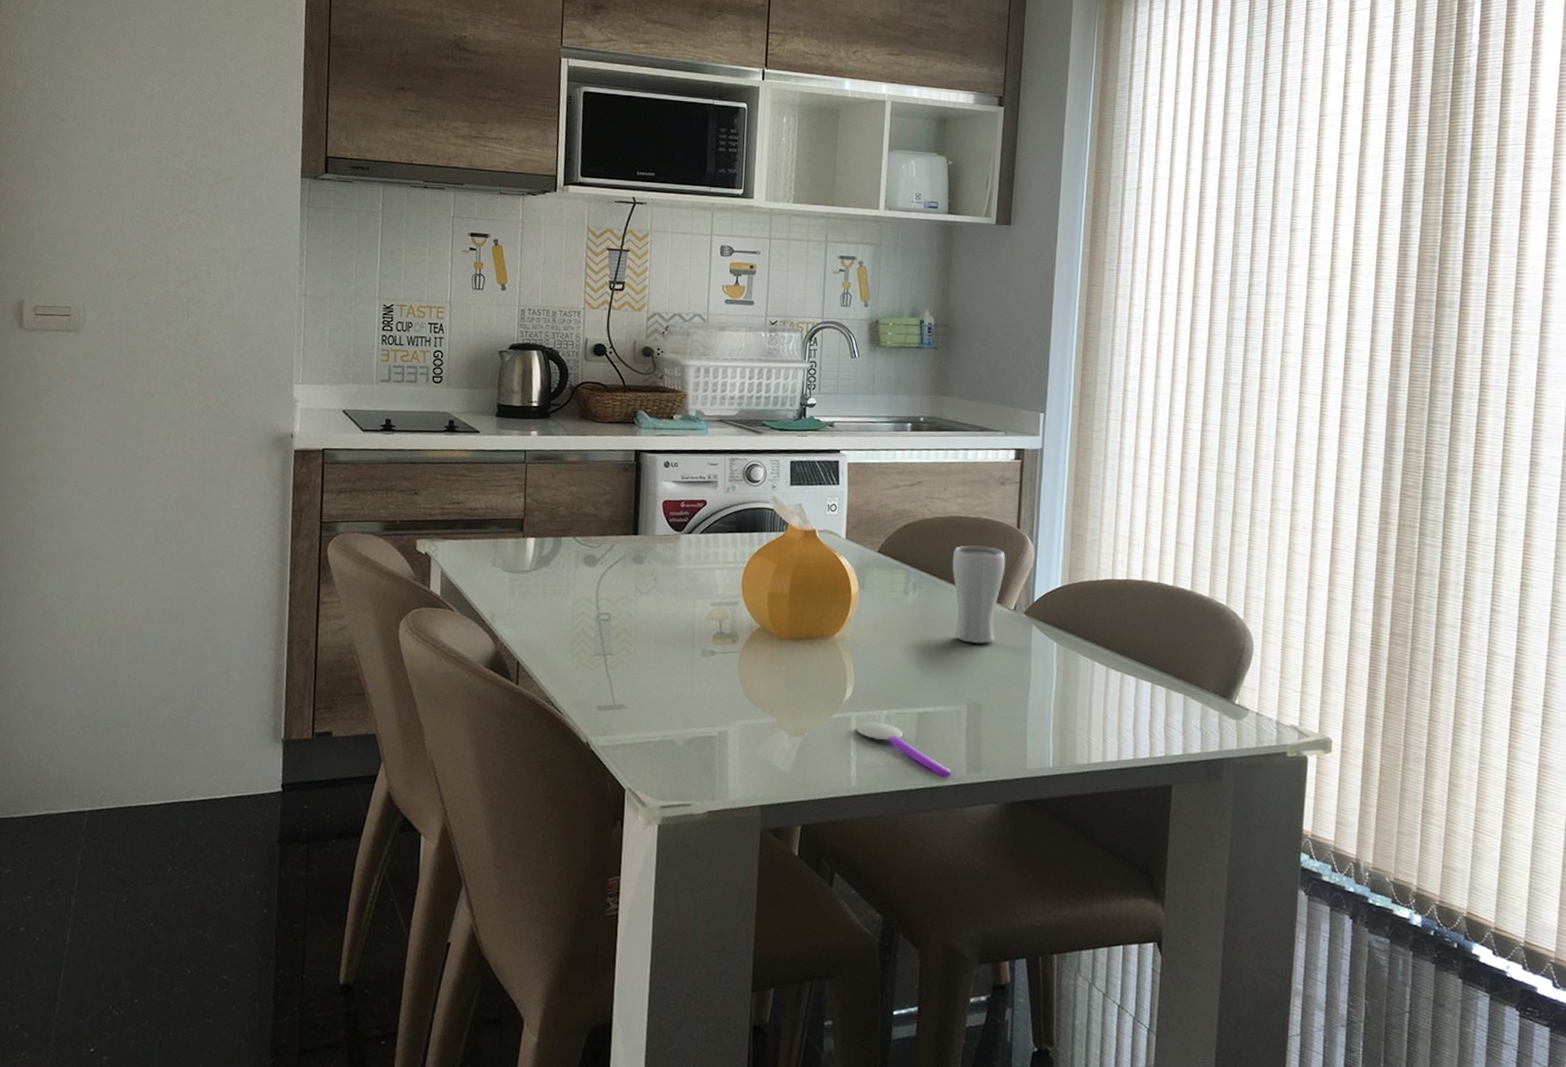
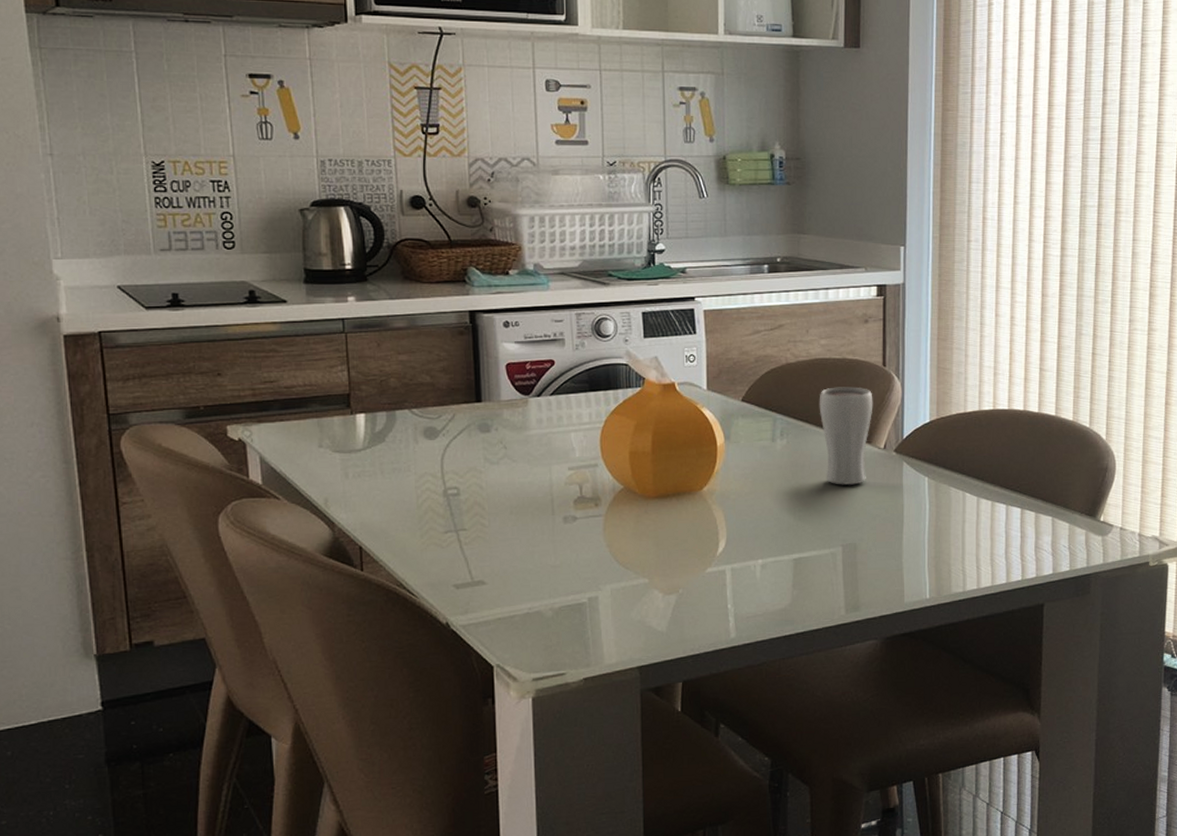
spoon: present [855,721,952,778] -> none [731,572,831,620]

